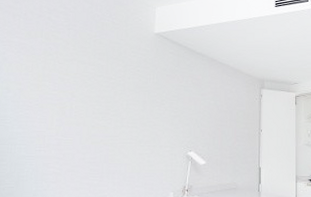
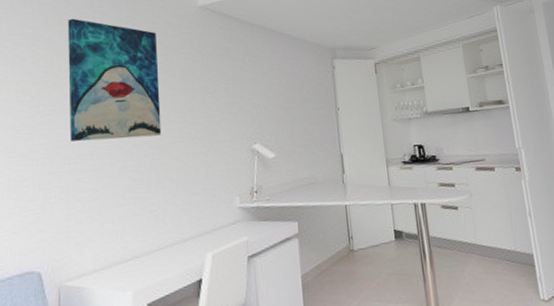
wall art: none [42,33,118,136] -> present [67,18,162,142]

